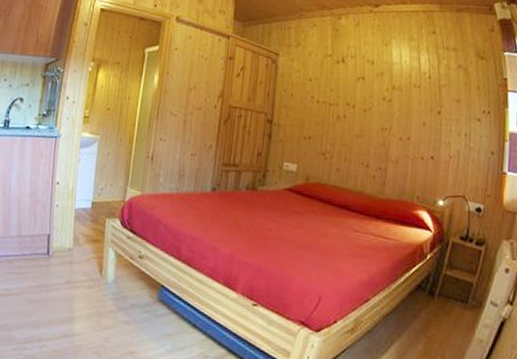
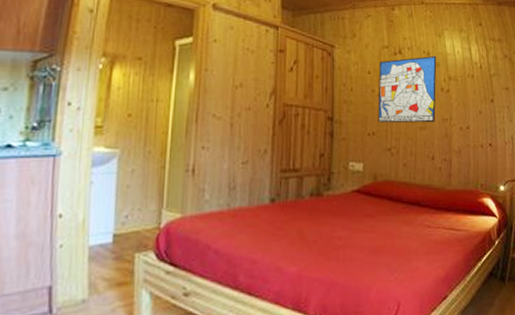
wall art: none [315,64,381,131] -> present [378,55,437,123]

